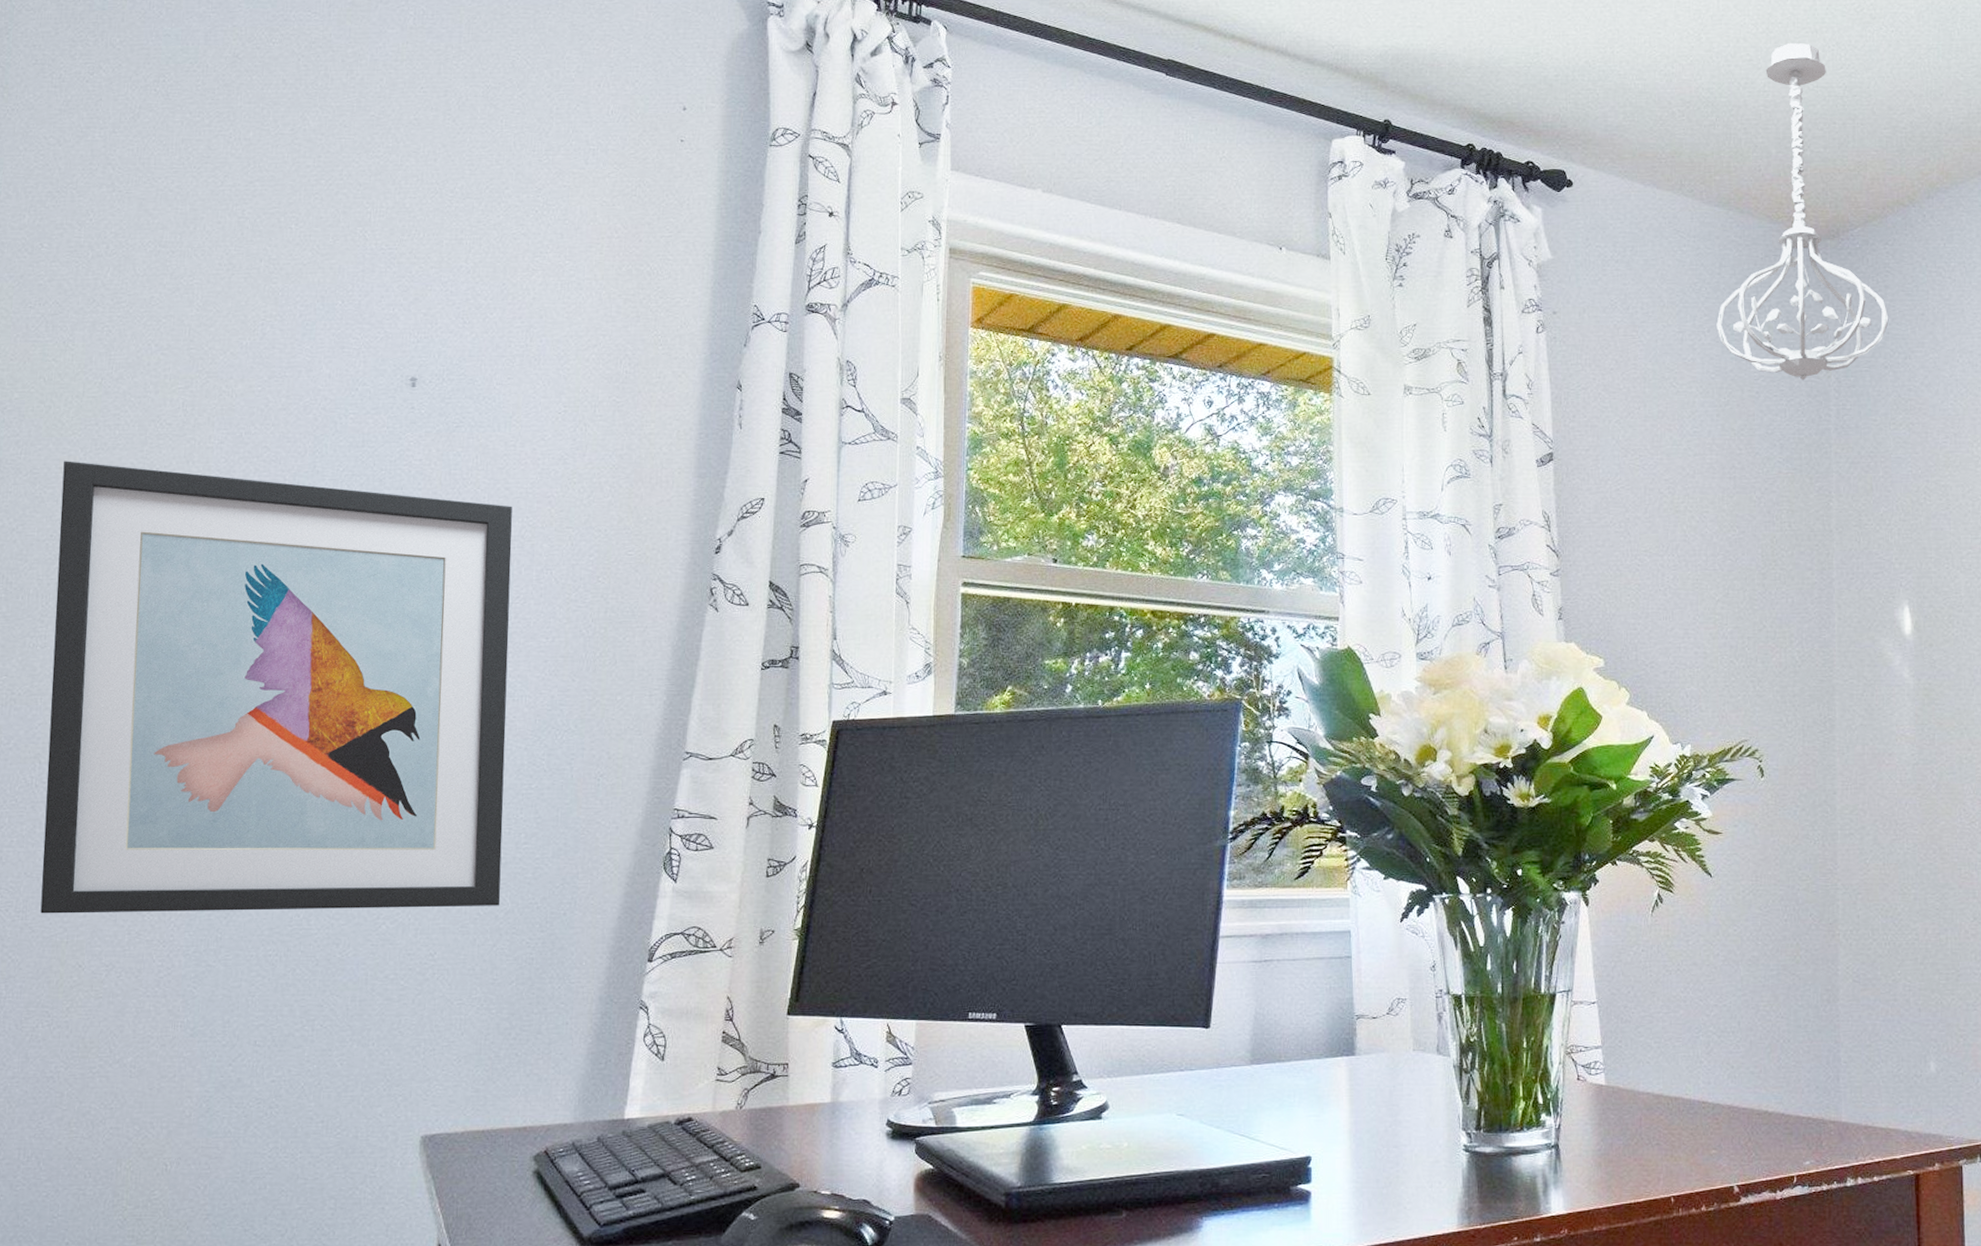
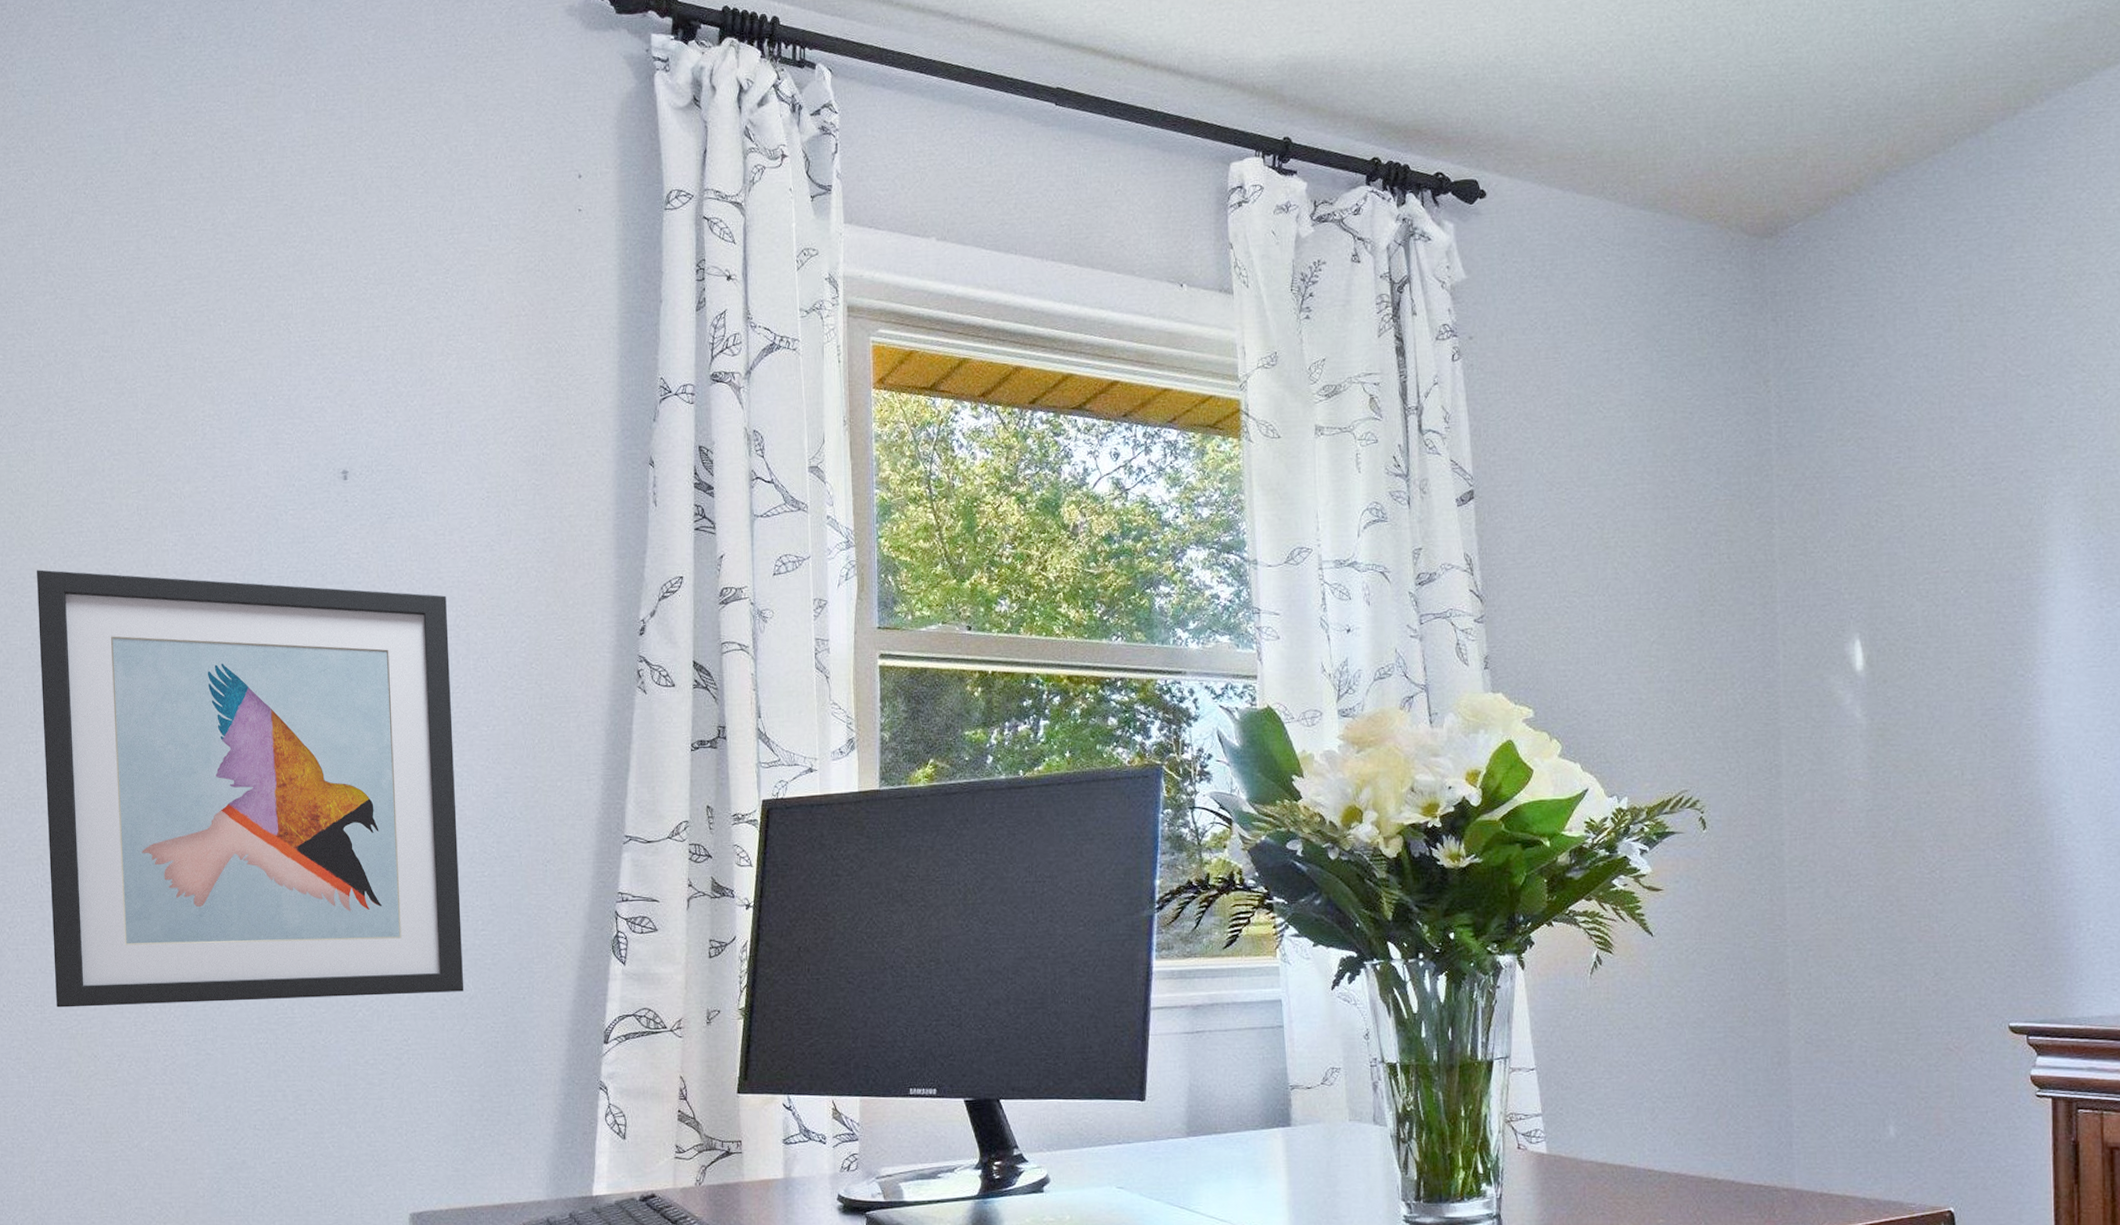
ceiling light fixture: present [1716,42,1889,381] -> none [1645,17,1834,397]

